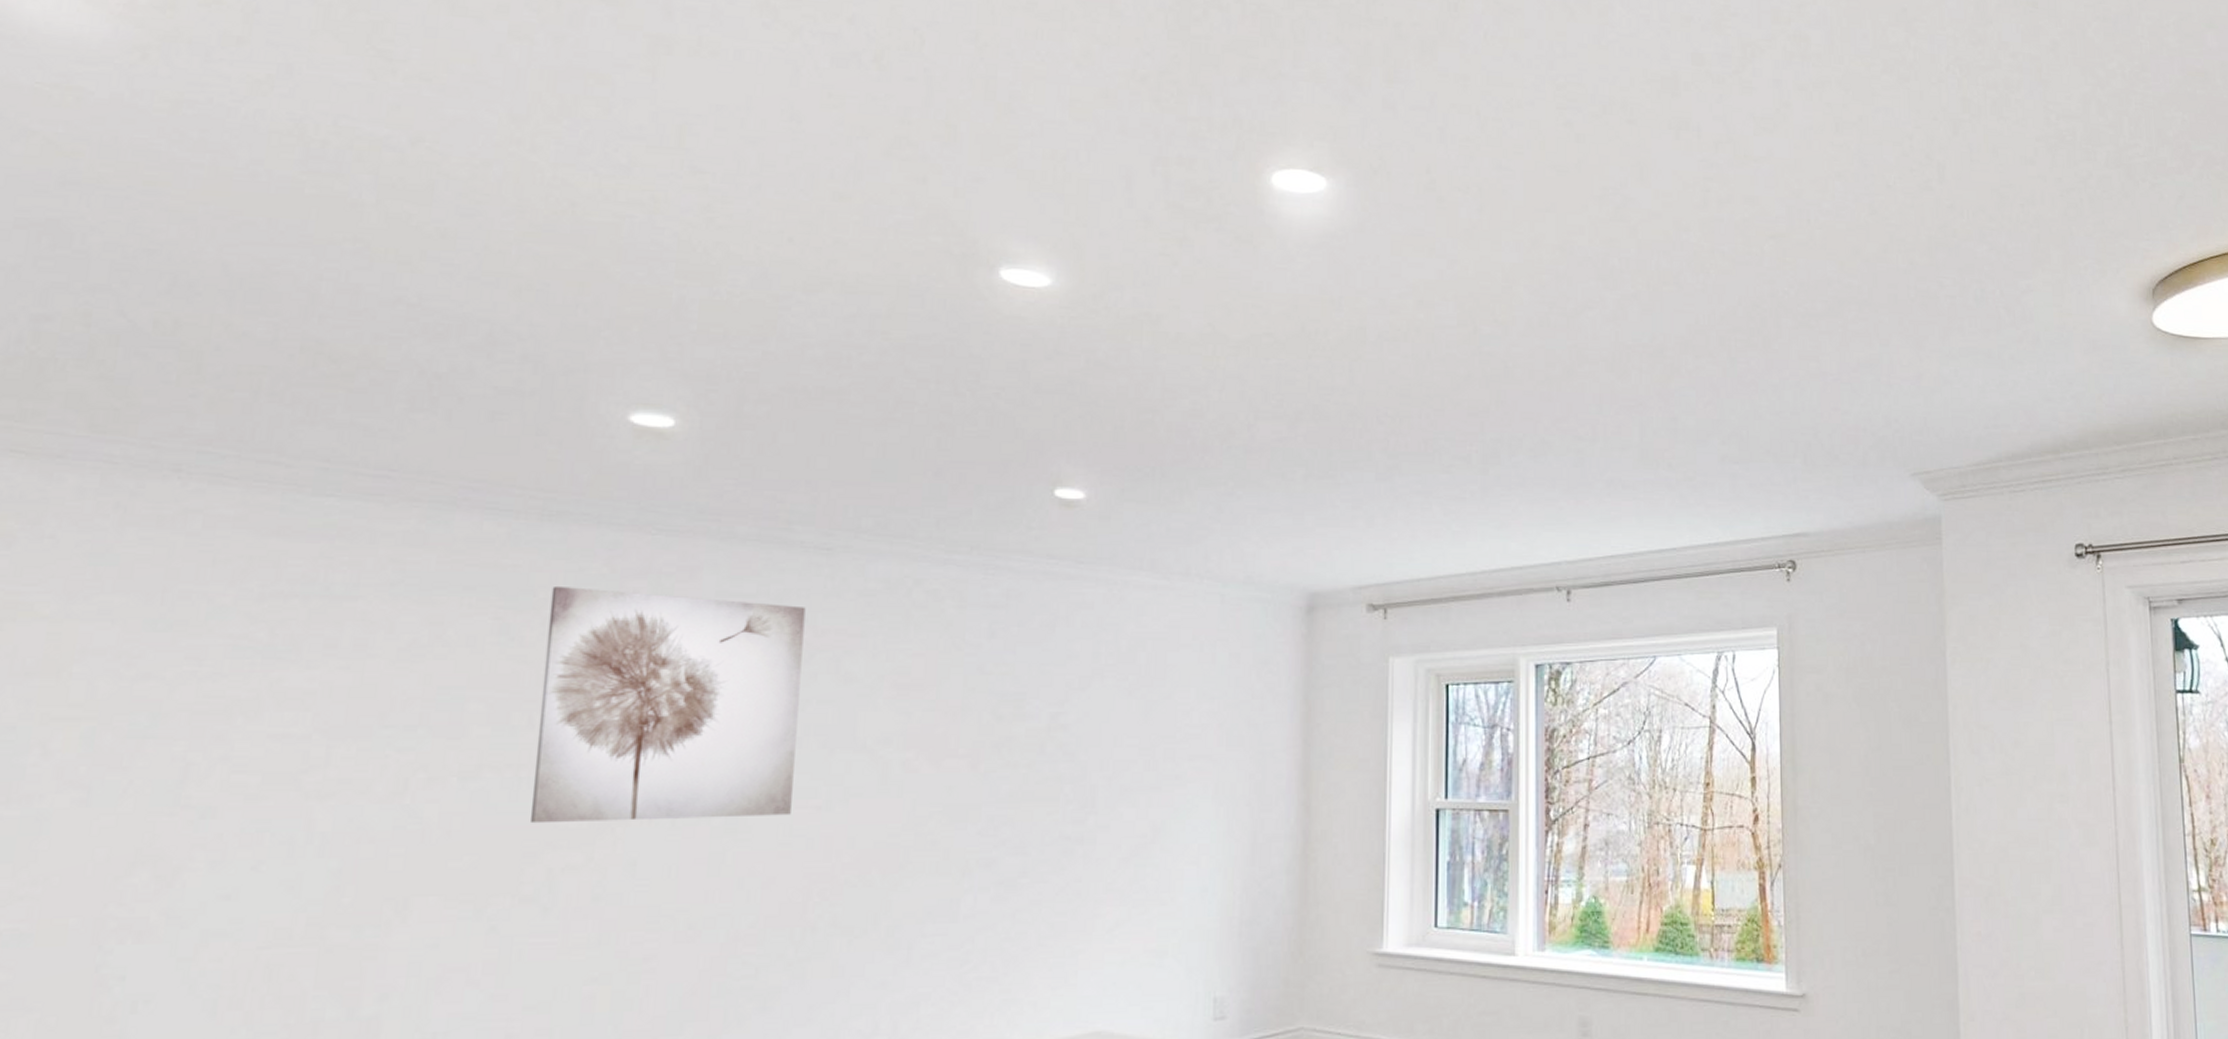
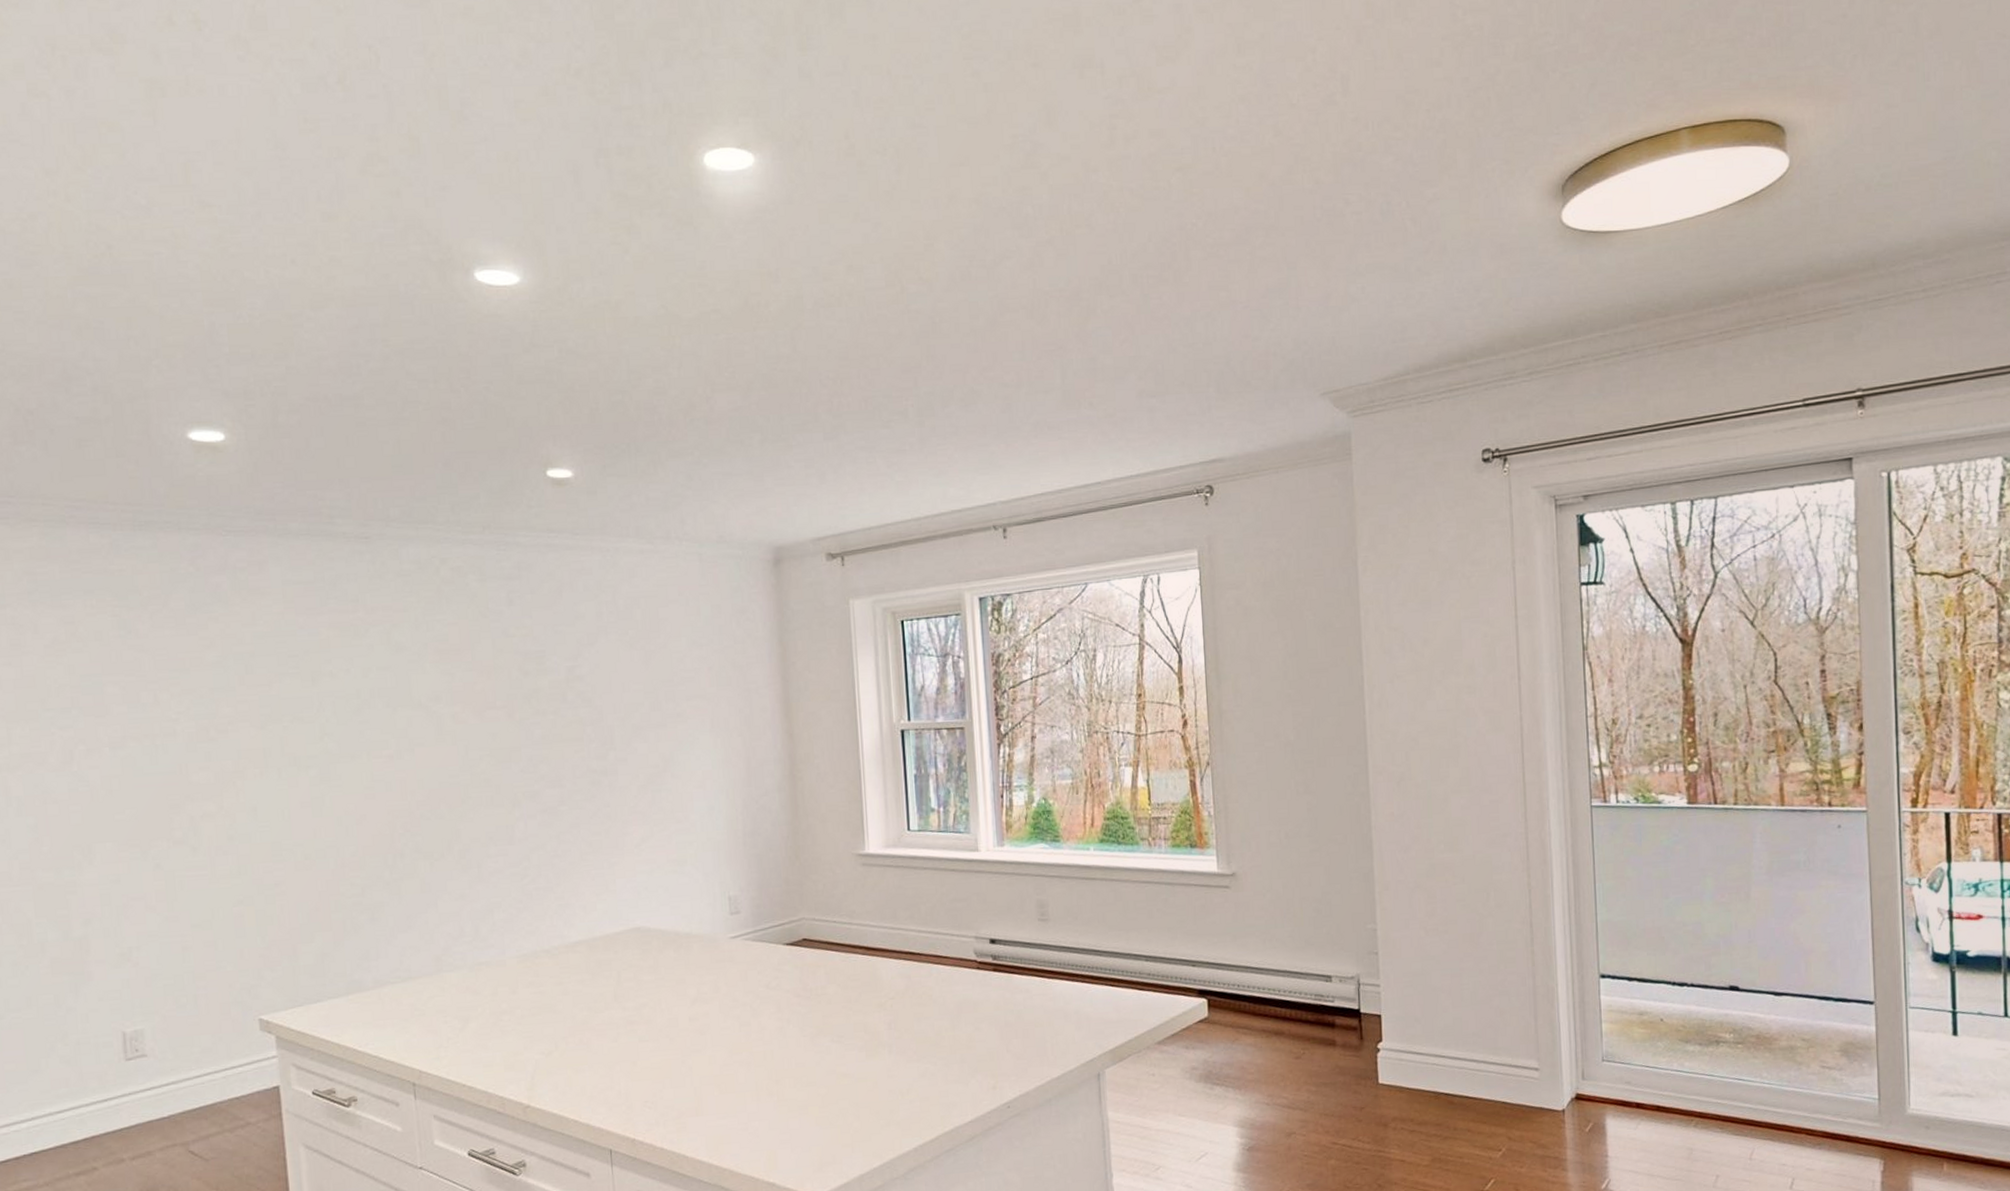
wall art: present [529,585,806,824] -> none [152,584,370,782]

